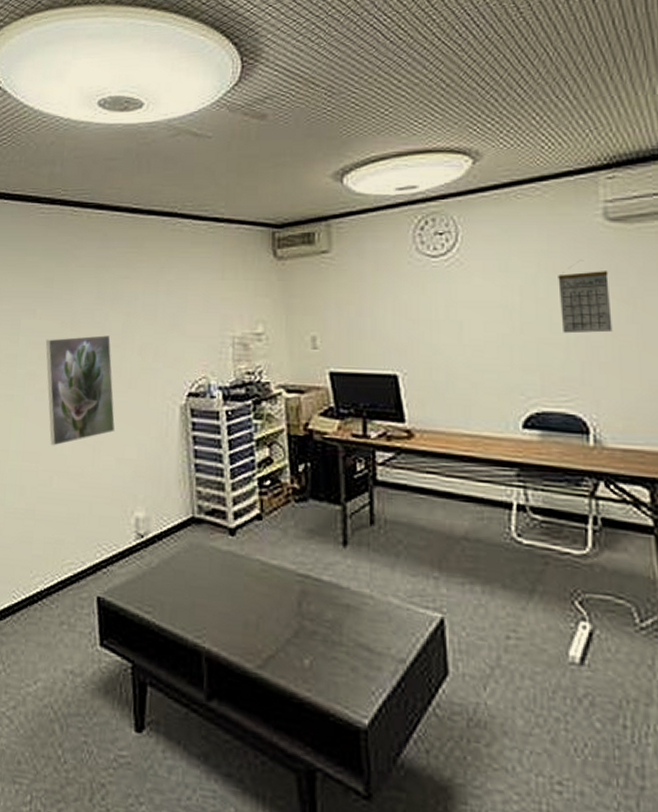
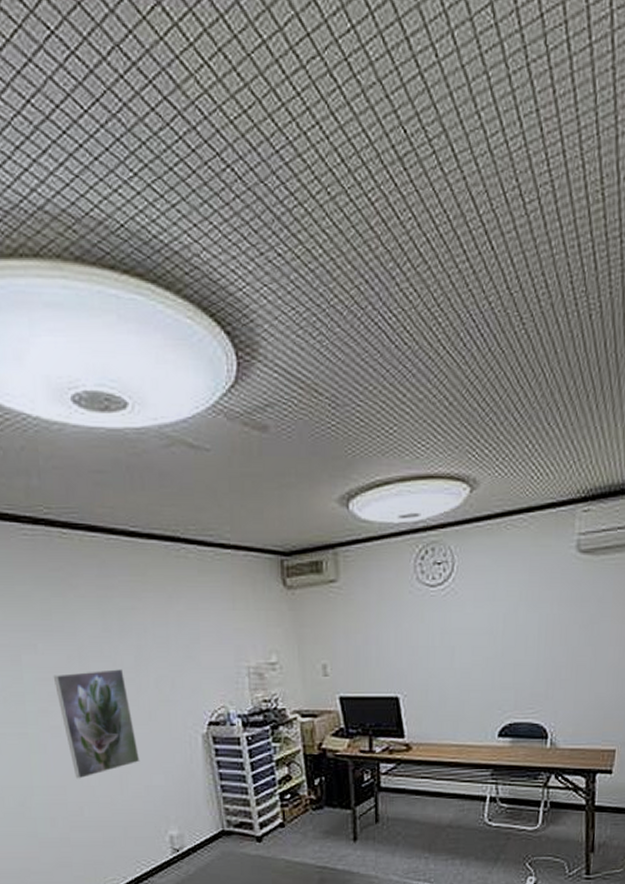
calendar: present [558,271,613,334] -> none [534,599,575,656]

